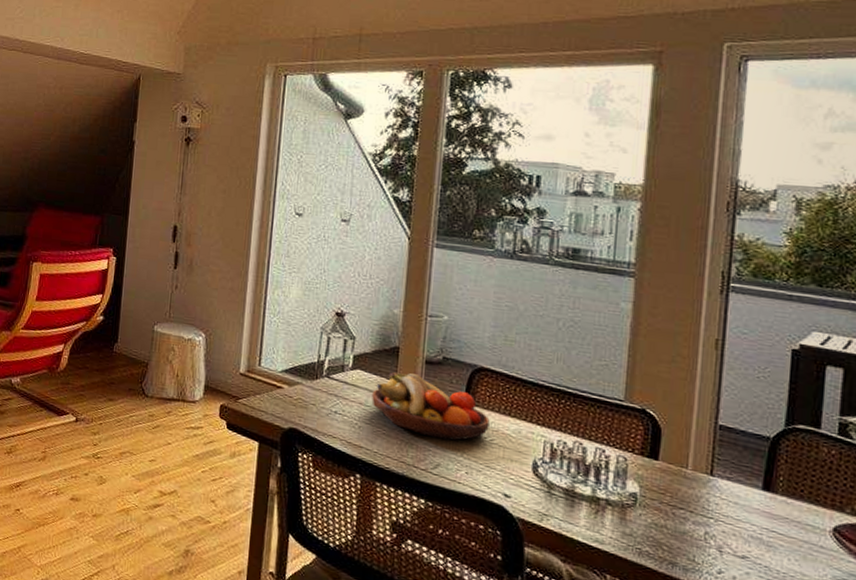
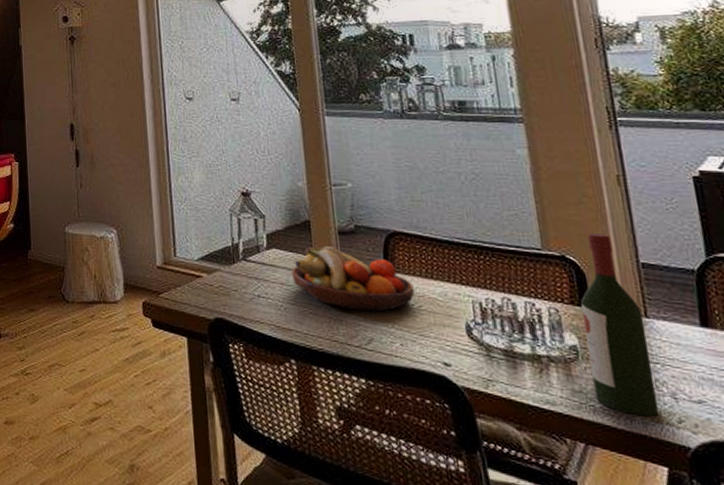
wine bottle: none [644,391,709,565] -> present [581,233,659,417]

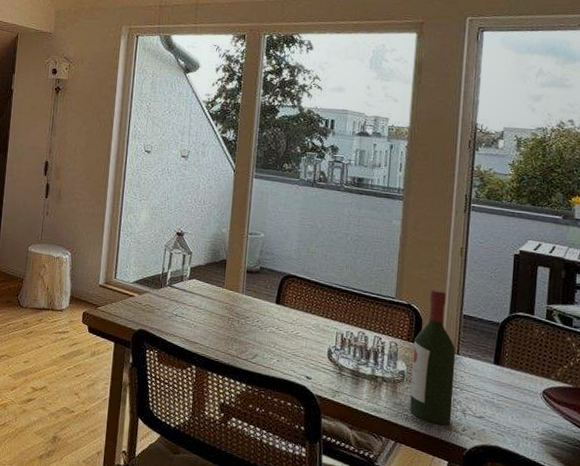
fruit bowl: present [291,246,415,312] -> none [205,280,296,335]

